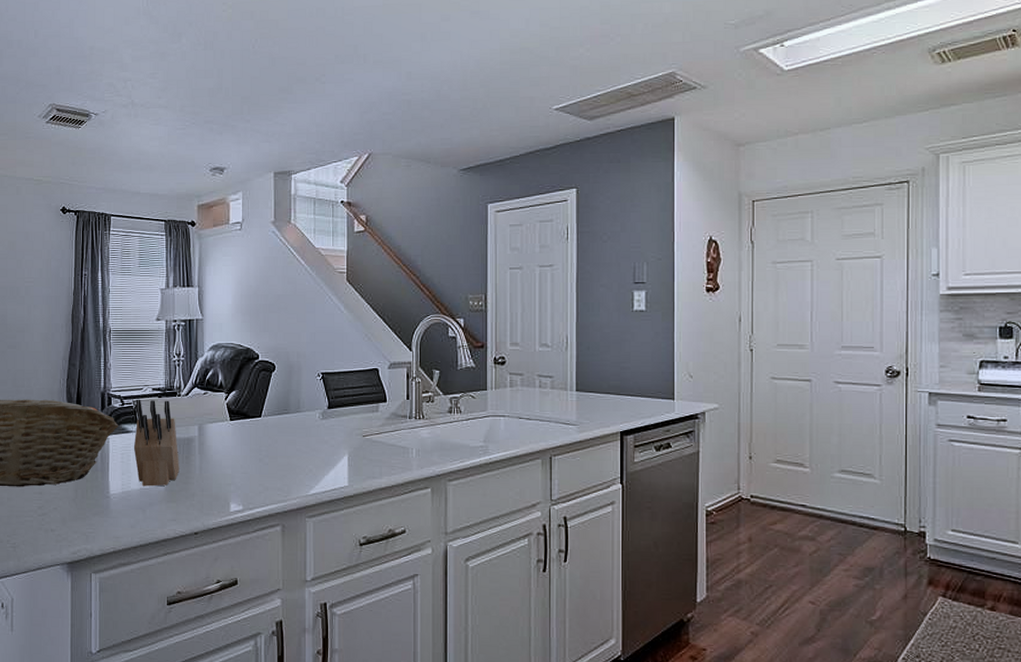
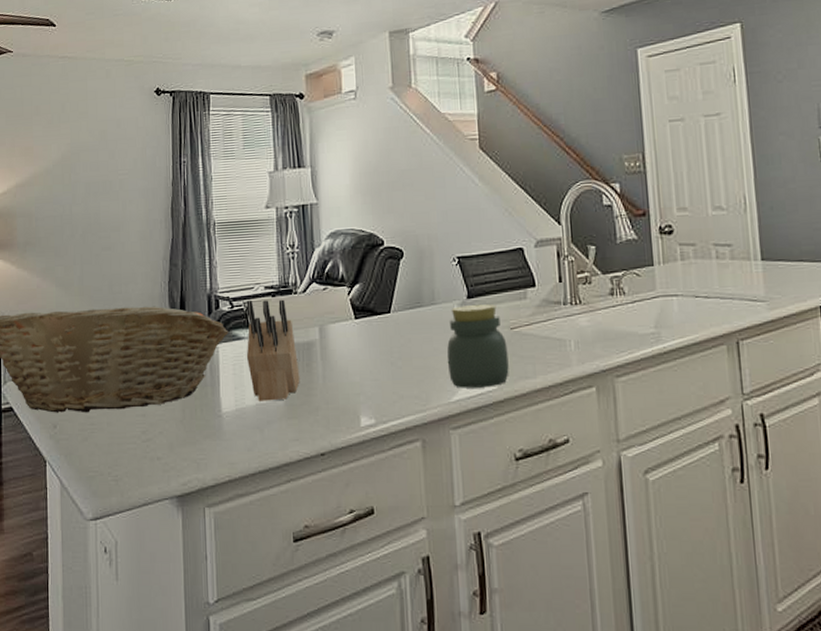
jar: none [308,414,359,484] -> present [447,304,509,388]

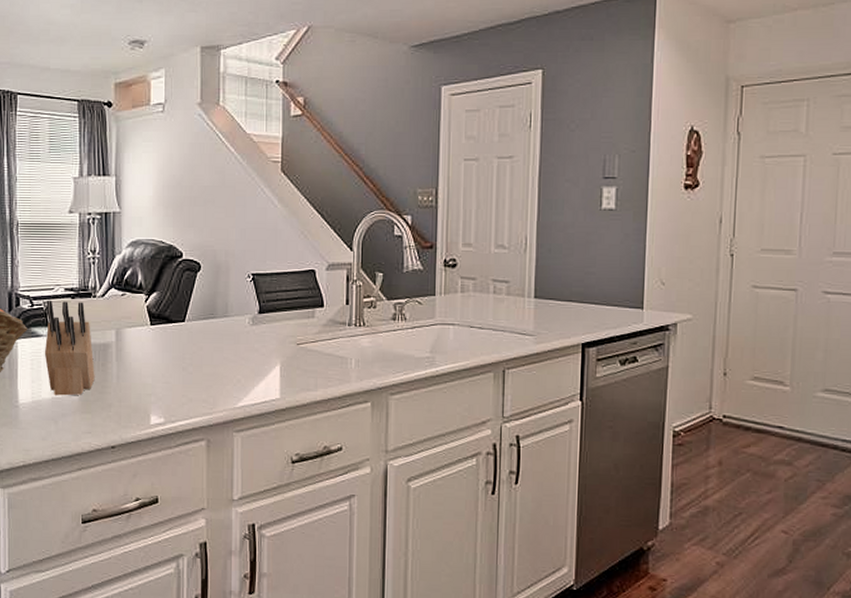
jar: present [447,304,509,388] -> none [236,319,293,397]

